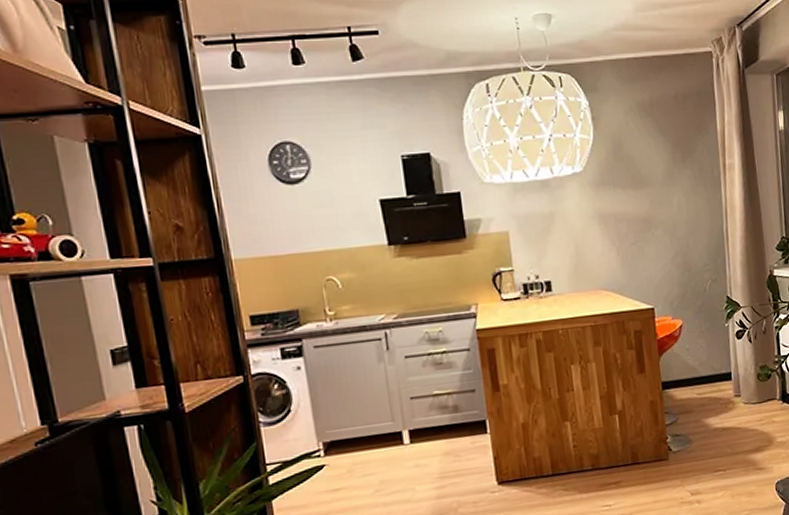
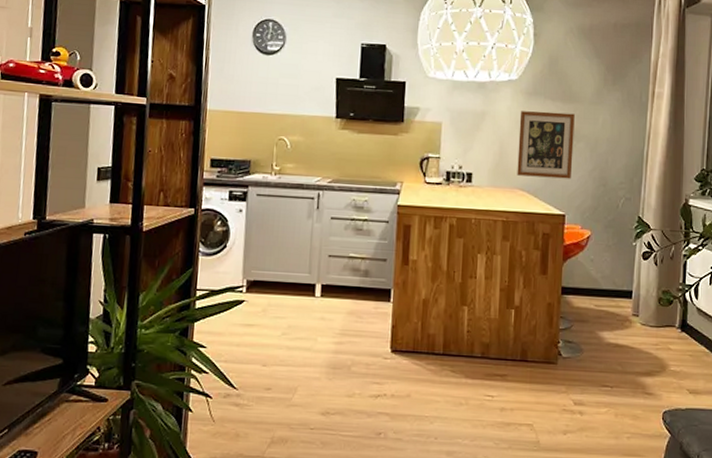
wall art: none [591,199,654,276] -> present [517,111,575,179]

